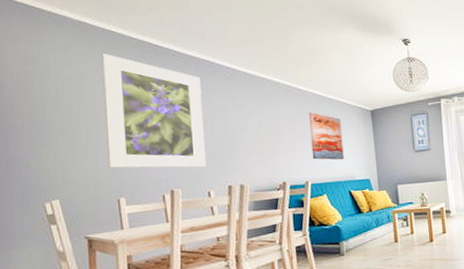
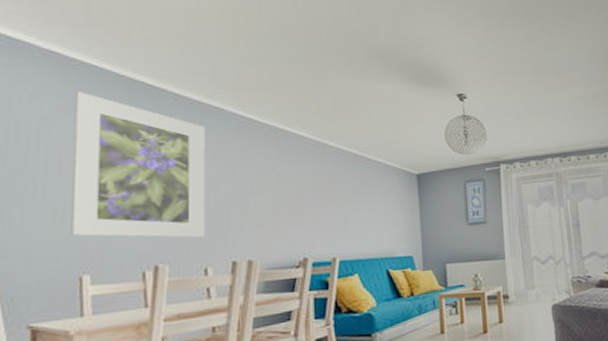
wall art: present [309,112,344,160] -> none [341,174,382,233]

